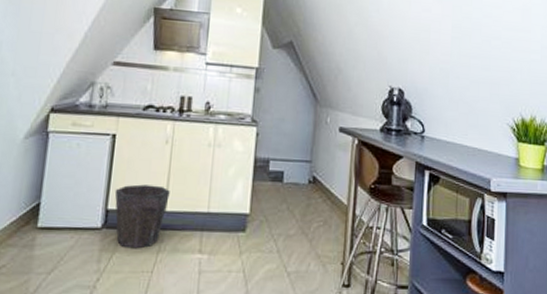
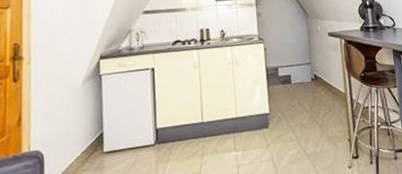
waste bin: present [114,184,170,249] -> none [160,102,204,157]

